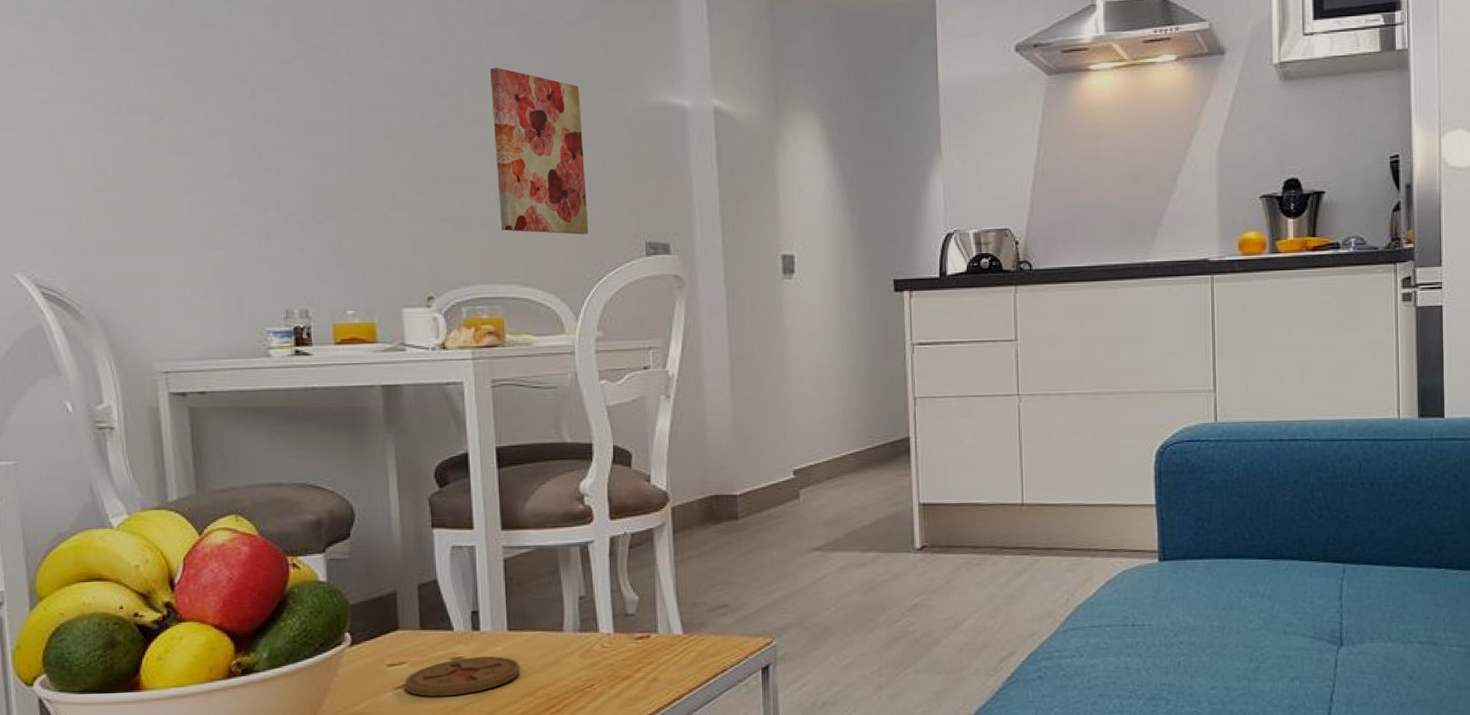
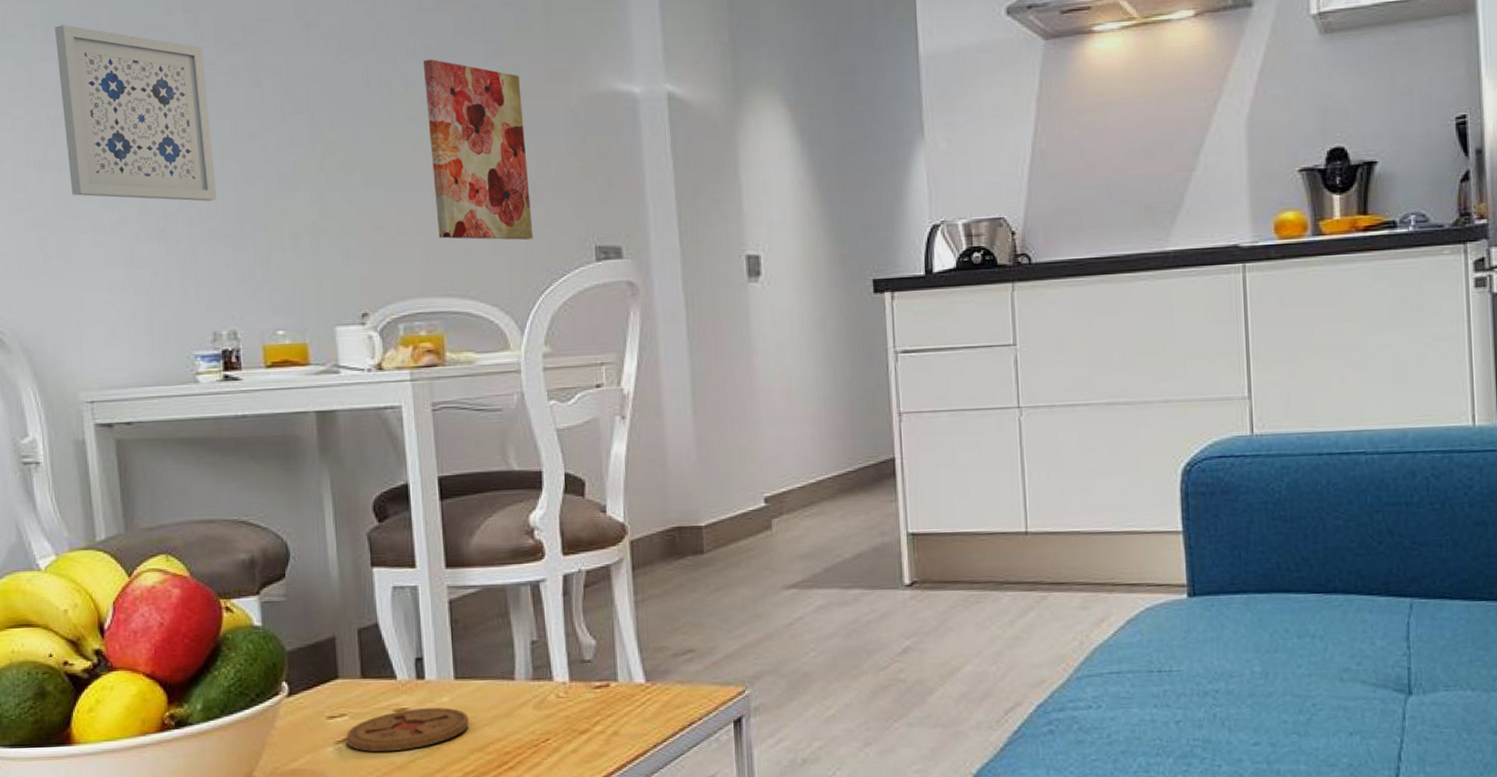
wall art: none [137,20,292,189] -> present [55,25,217,201]

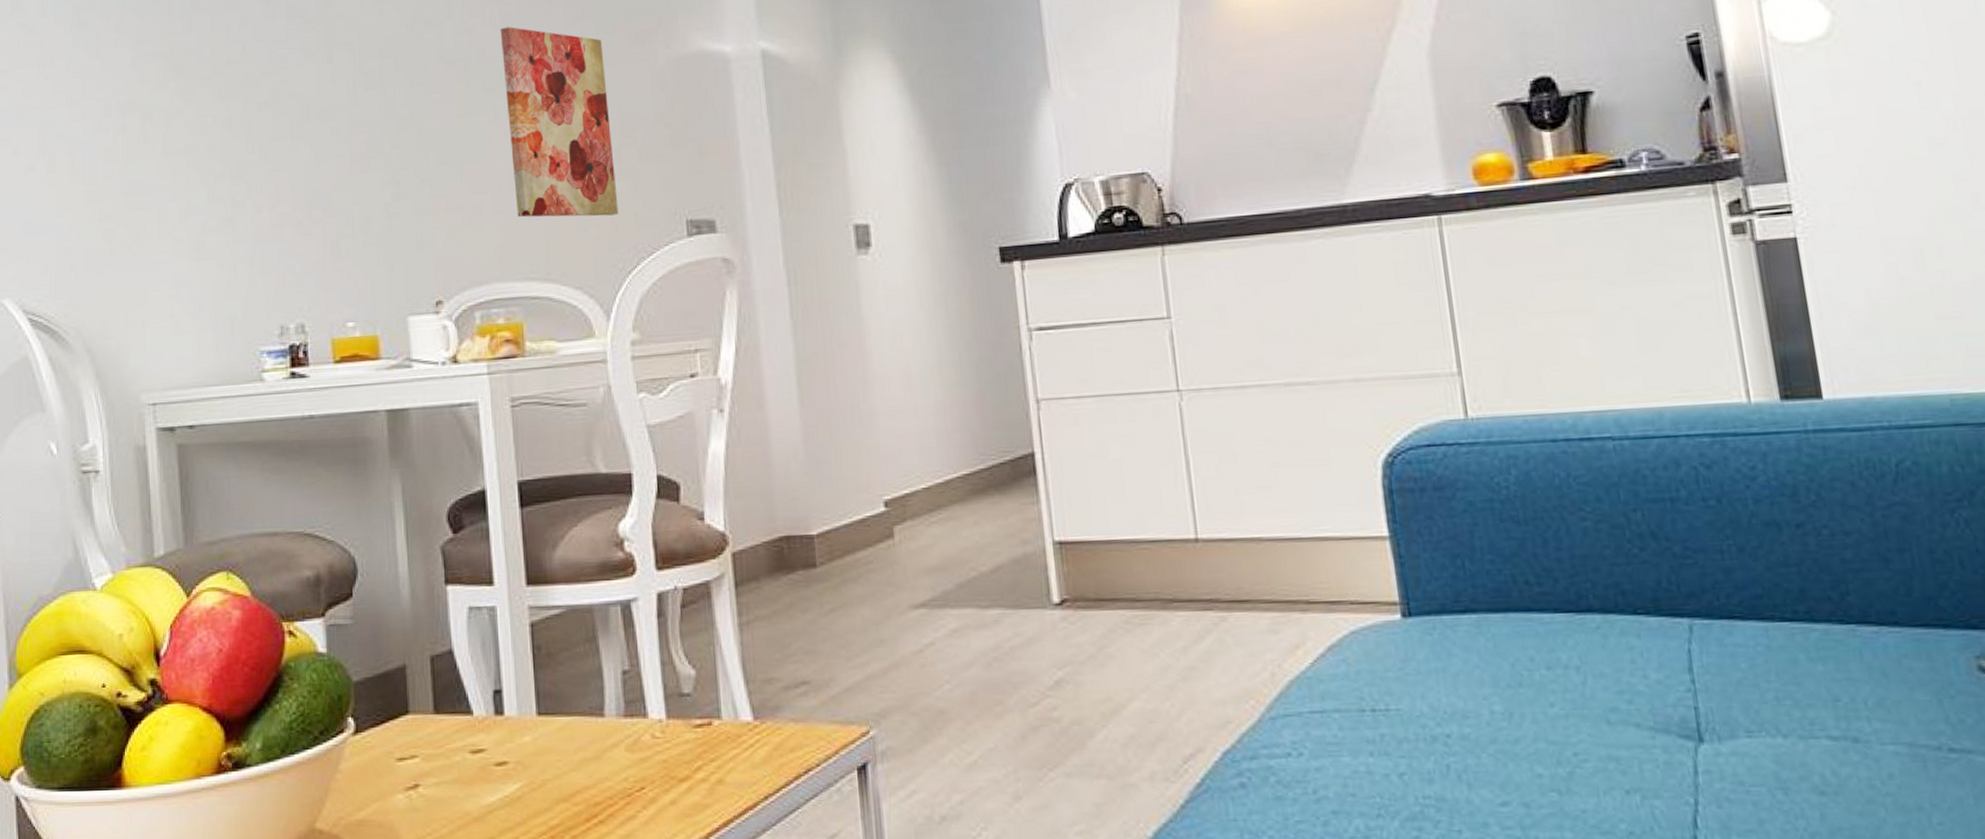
wall art: present [55,25,217,201] -> none [128,10,287,187]
coaster: present [346,707,469,753] -> none [417,749,554,801]

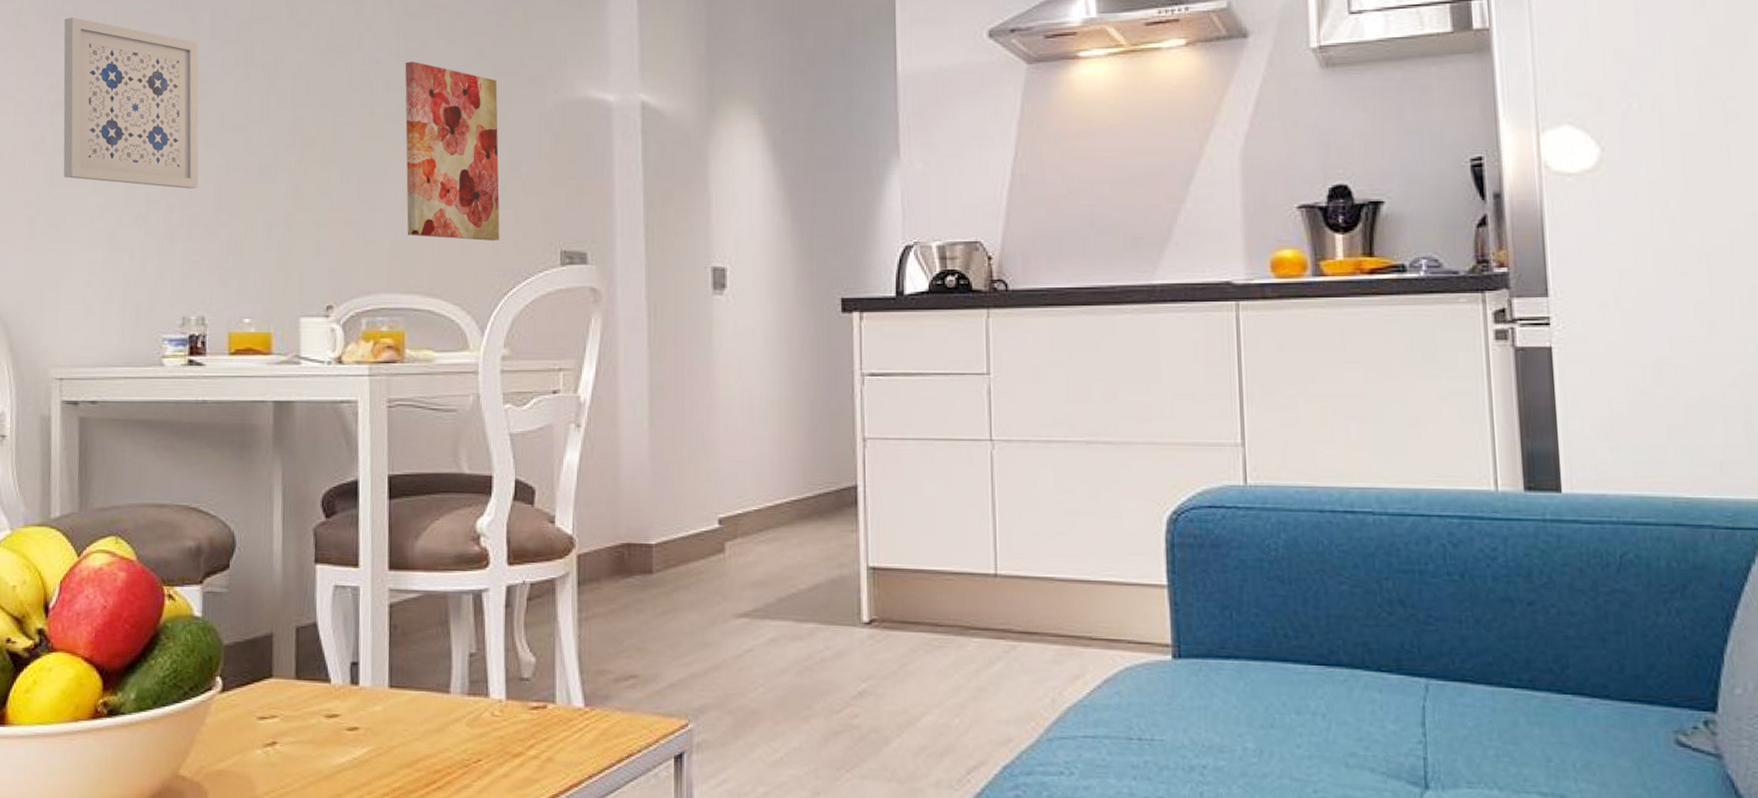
wall art: none [128,10,287,187] -> present [63,17,199,189]

